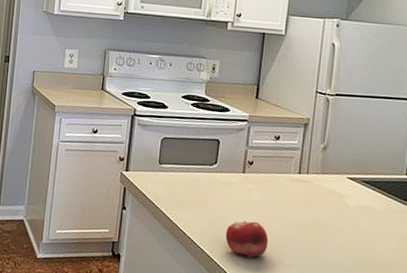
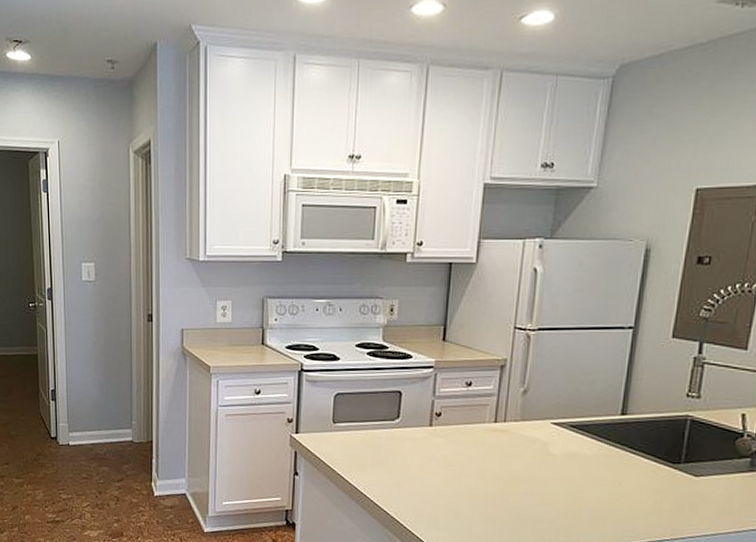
fruit: present [225,220,269,258] -> none [412,478,461,517]

